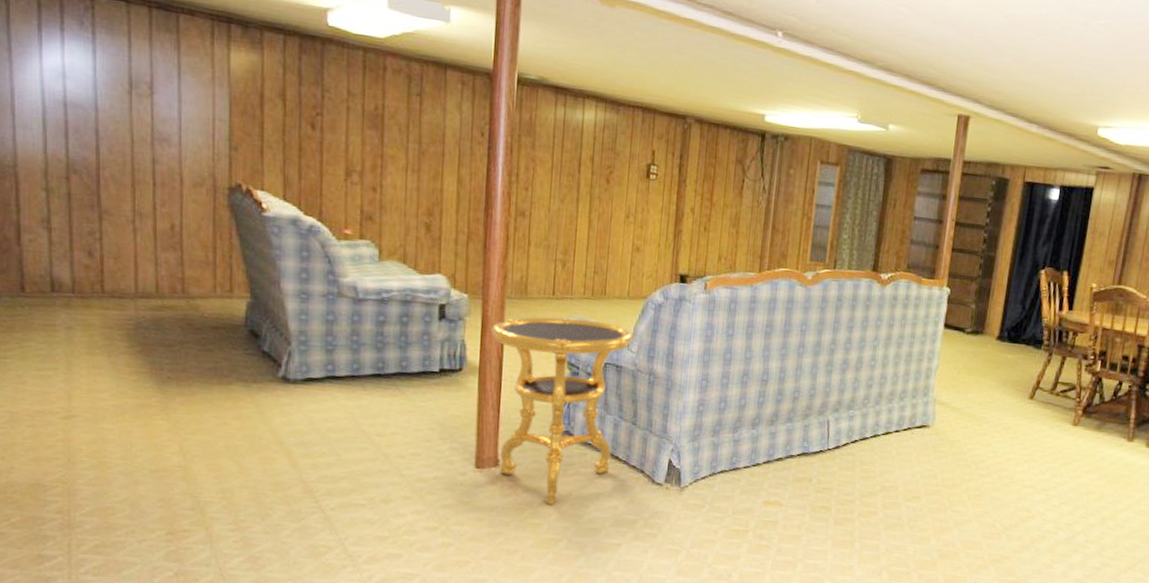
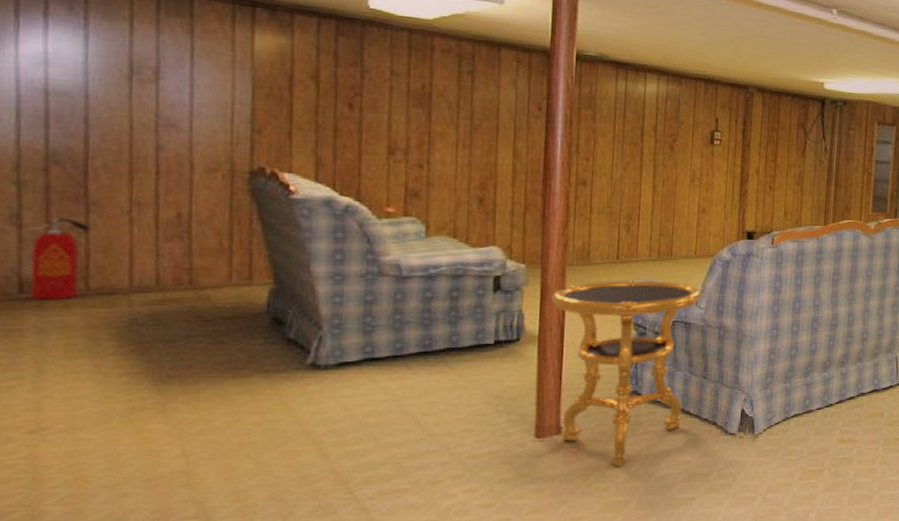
fire extinguisher: none [56,223,103,300] -> present [28,218,90,300]

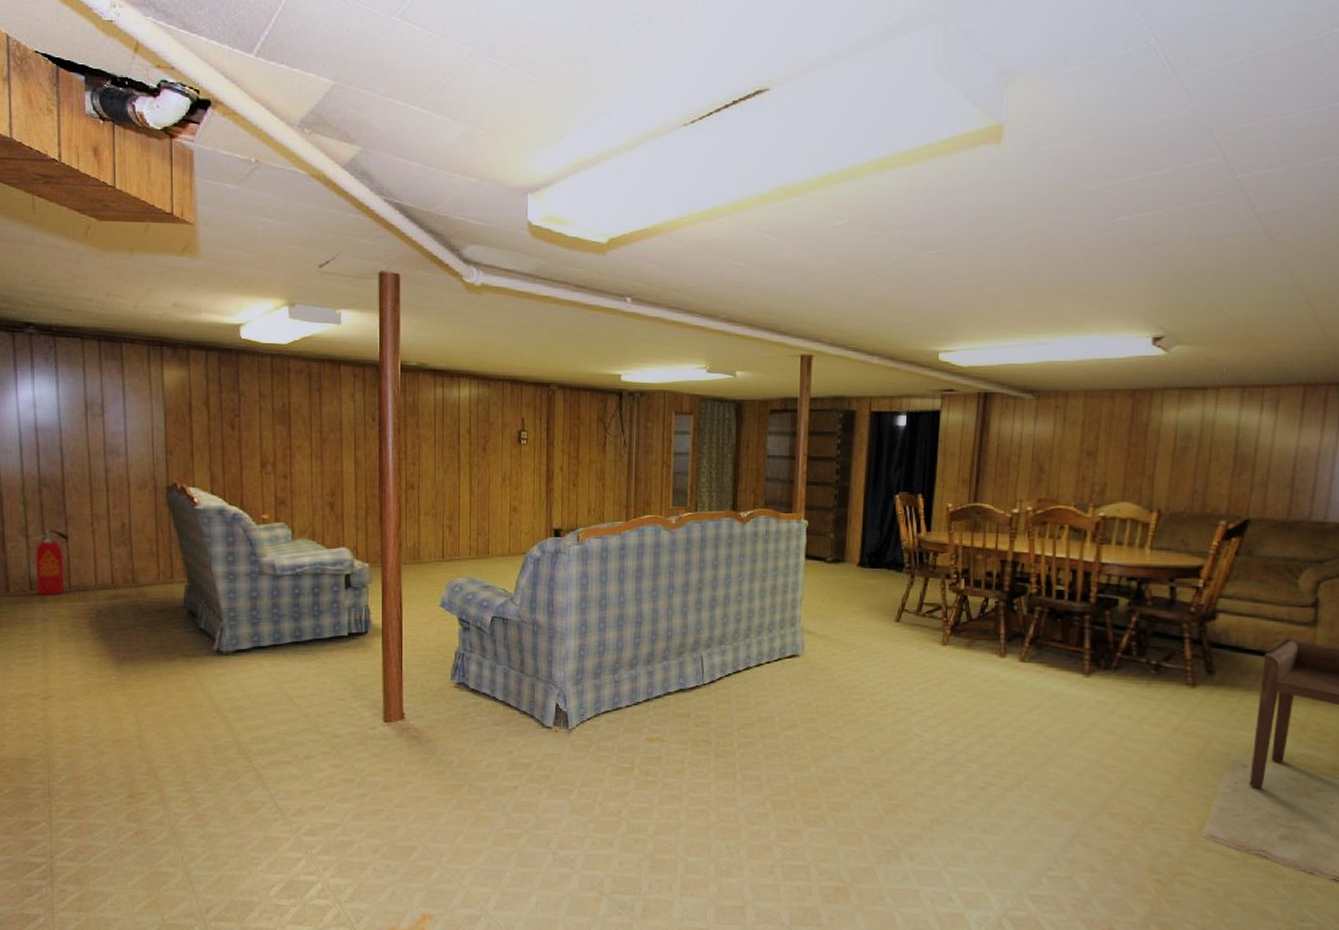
side table: present [551,280,701,467] -> none [390,577,516,753]

